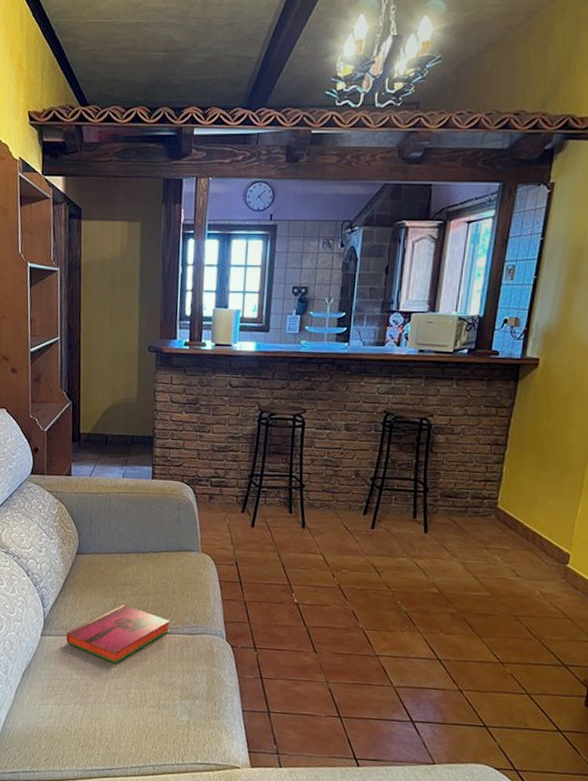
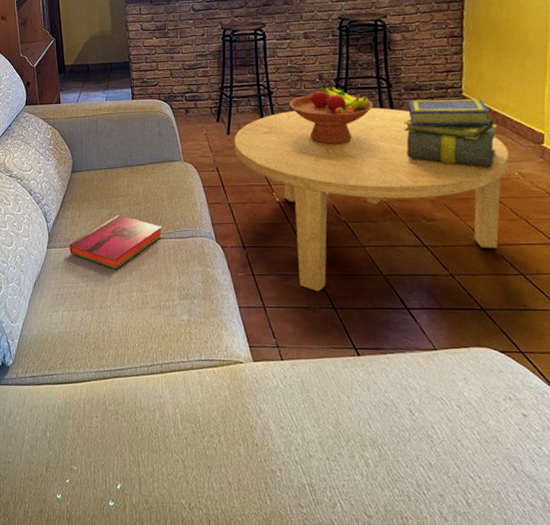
coffee table: none [257,507,533,700] -> present [234,107,509,292]
fruit bowl: none [320,481,407,548] -> present [288,83,374,145]
stack of books: none [434,507,527,584] -> present [403,98,497,167]

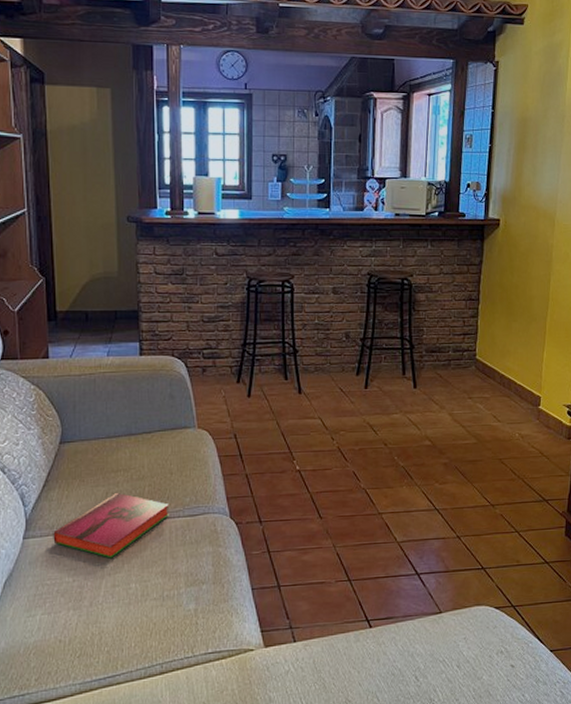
coffee table: present [234,107,509,292] -> none [255,369,512,565]
fruit bowl: present [288,83,374,145] -> none [314,343,397,408]
stack of books: present [403,98,497,167] -> none [423,361,504,430]

